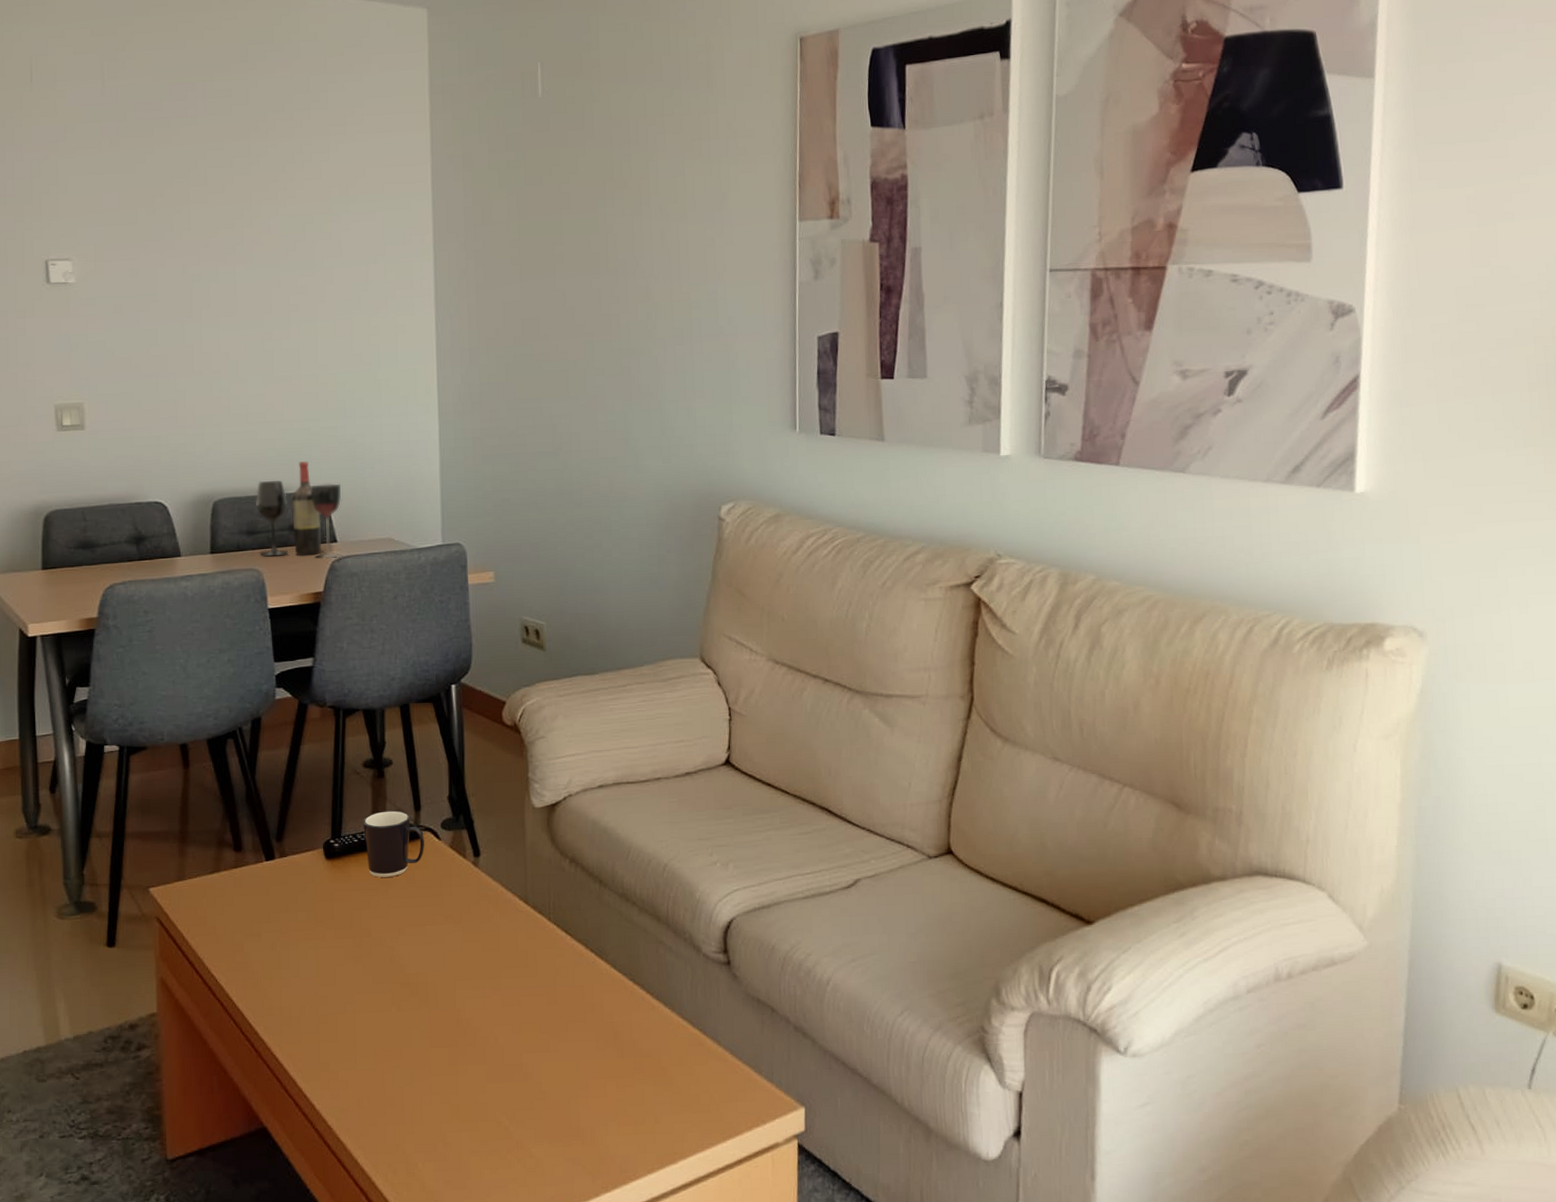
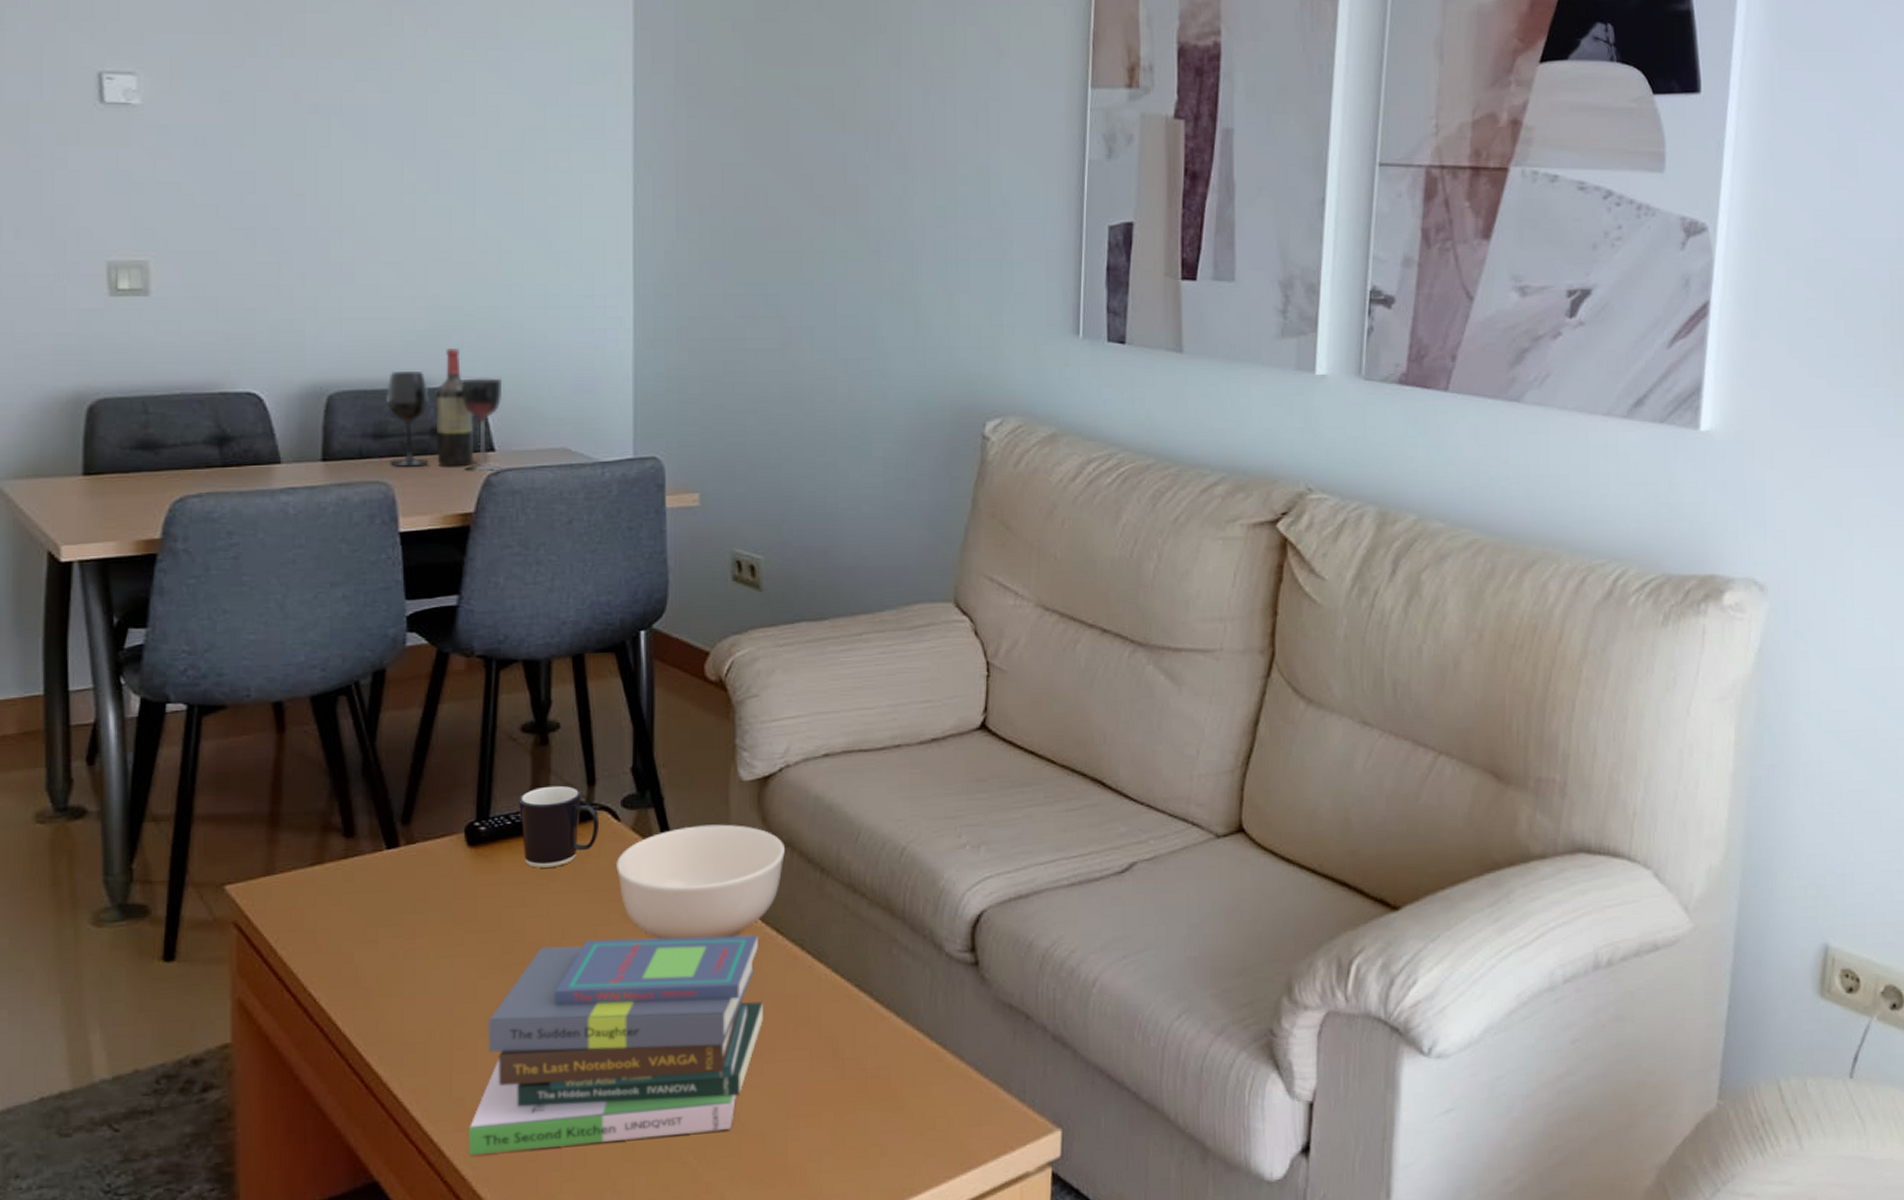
books: none [332,934,557,1109] -> present [468,934,763,1155]
bowl: none [439,843,570,938] -> present [616,824,785,940]

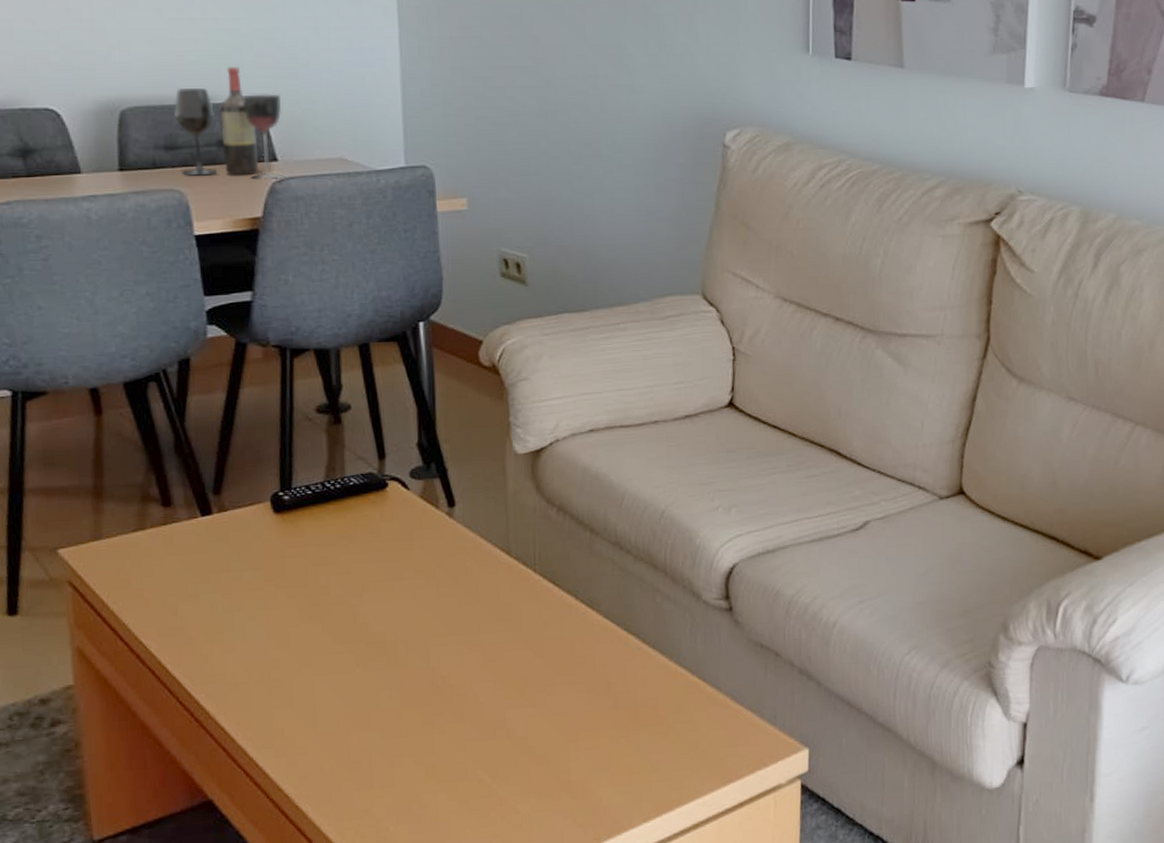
books: present [468,934,763,1155] -> none [289,586,544,777]
mug: present [519,785,599,868] -> none [317,459,391,532]
bowl: present [616,824,785,940] -> none [408,491,558,592]

